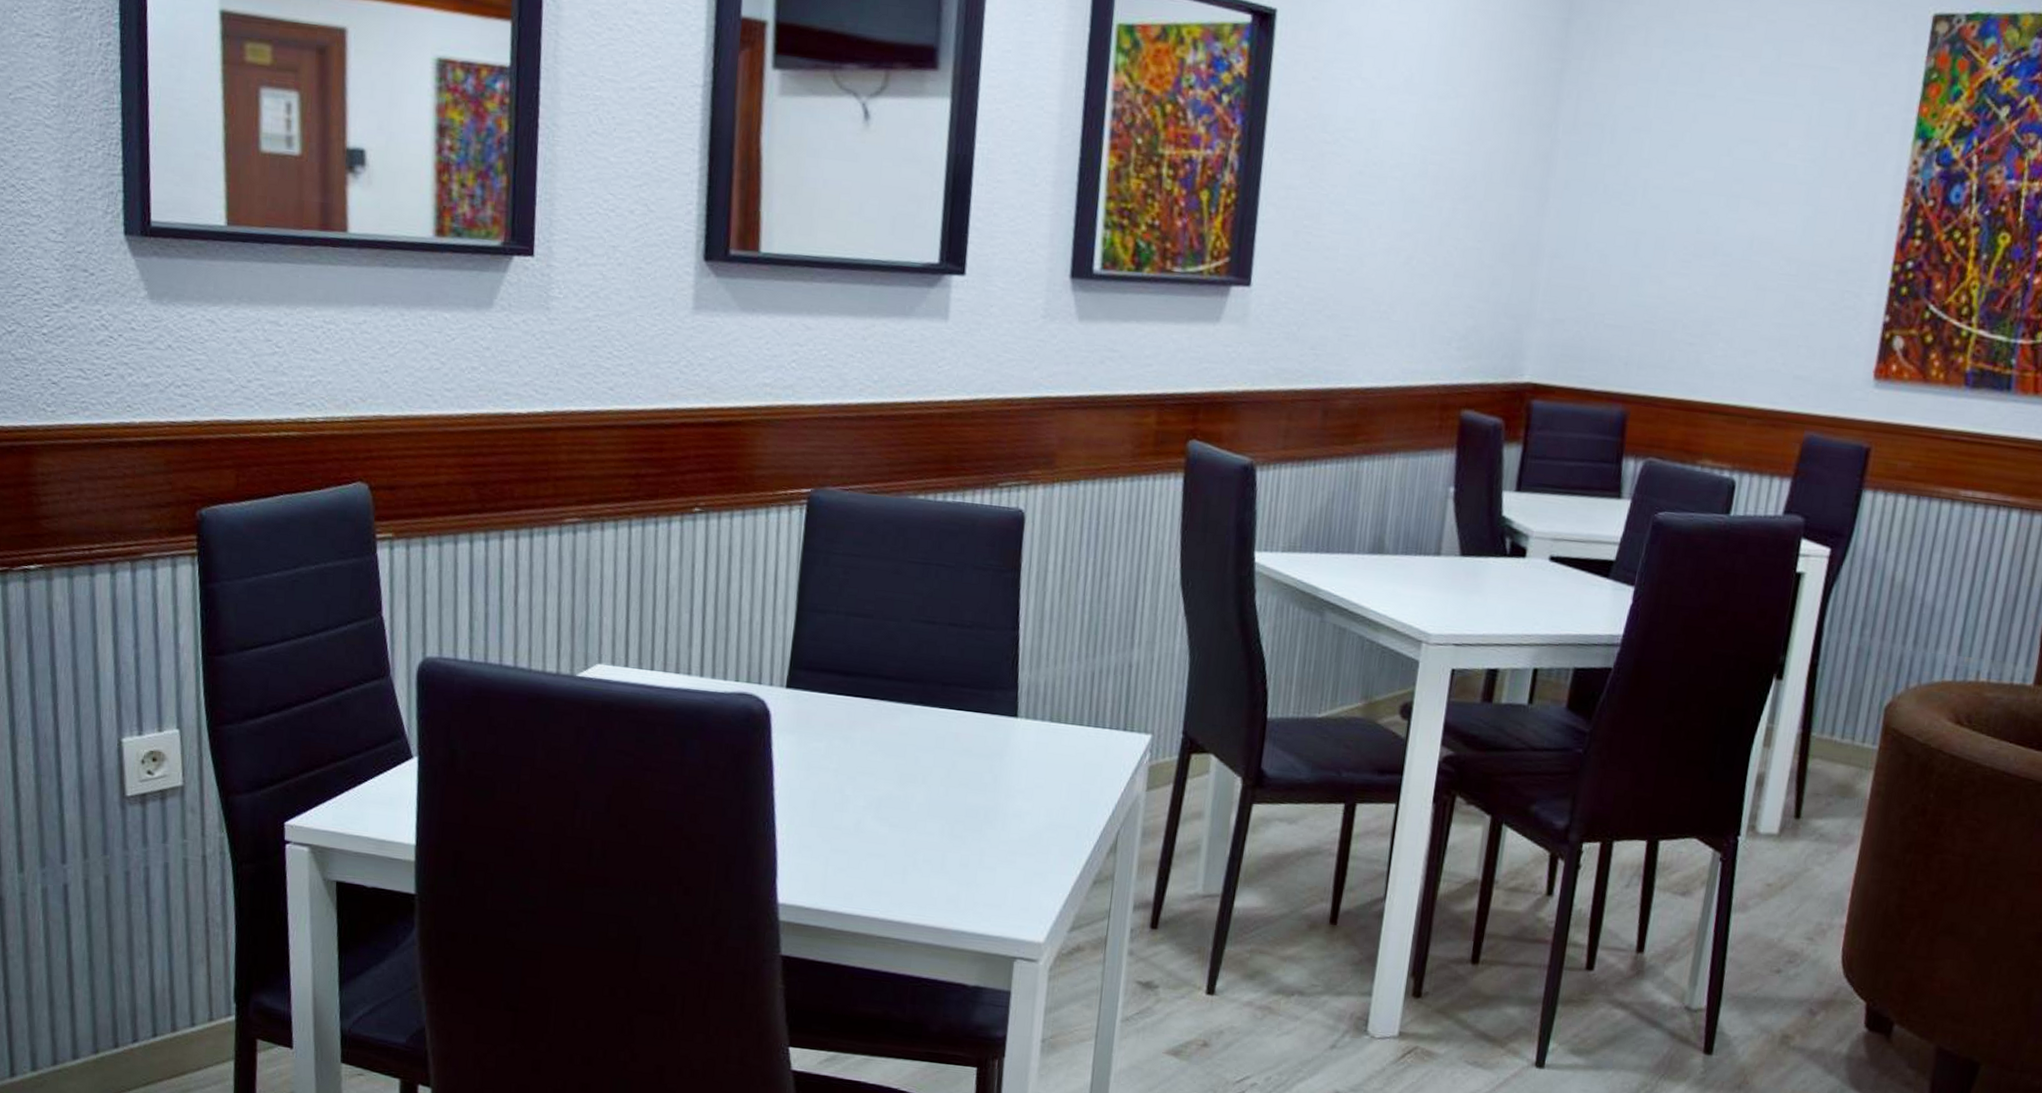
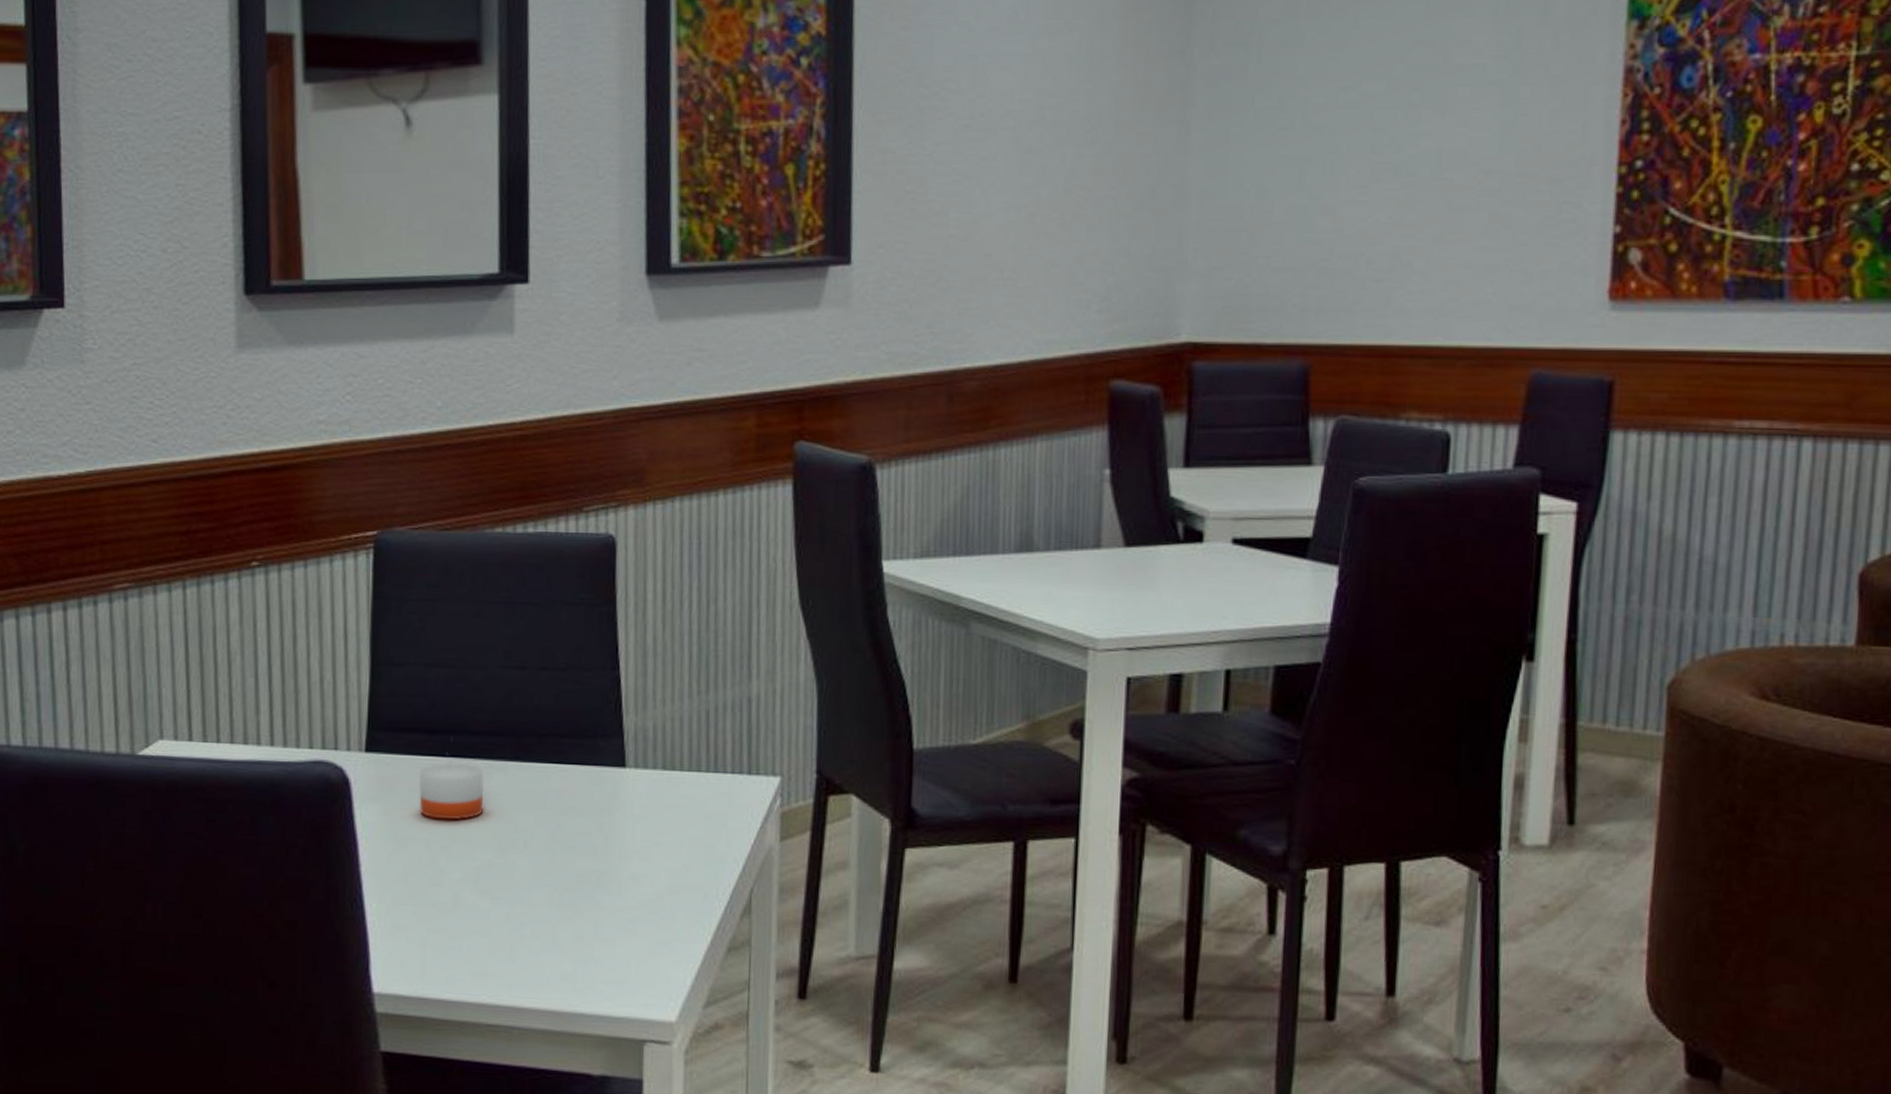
candle: none [832,698,891,755] -> present [418,758,485,820]

